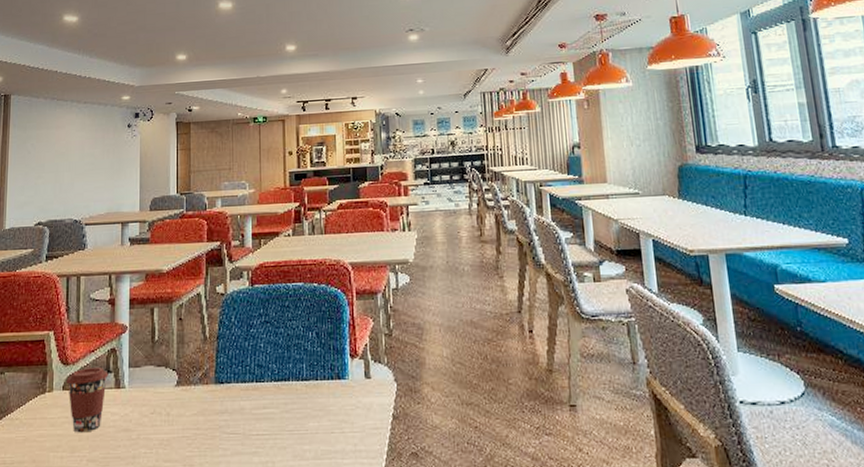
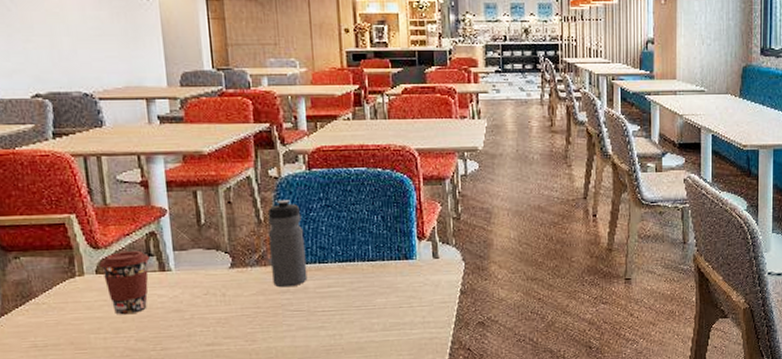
water bottle: none [211,316,245,408] -> present [267,200,308,288]

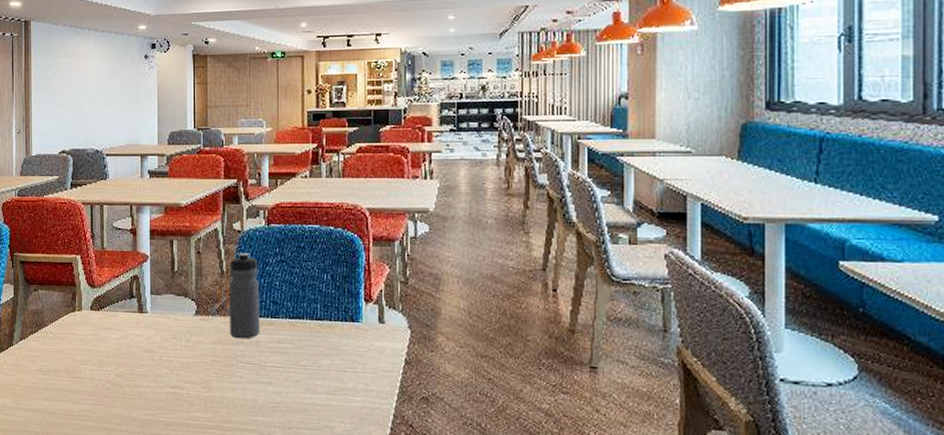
coffee cup: present [99,250,150,315] -> none [94,291,132,350]

